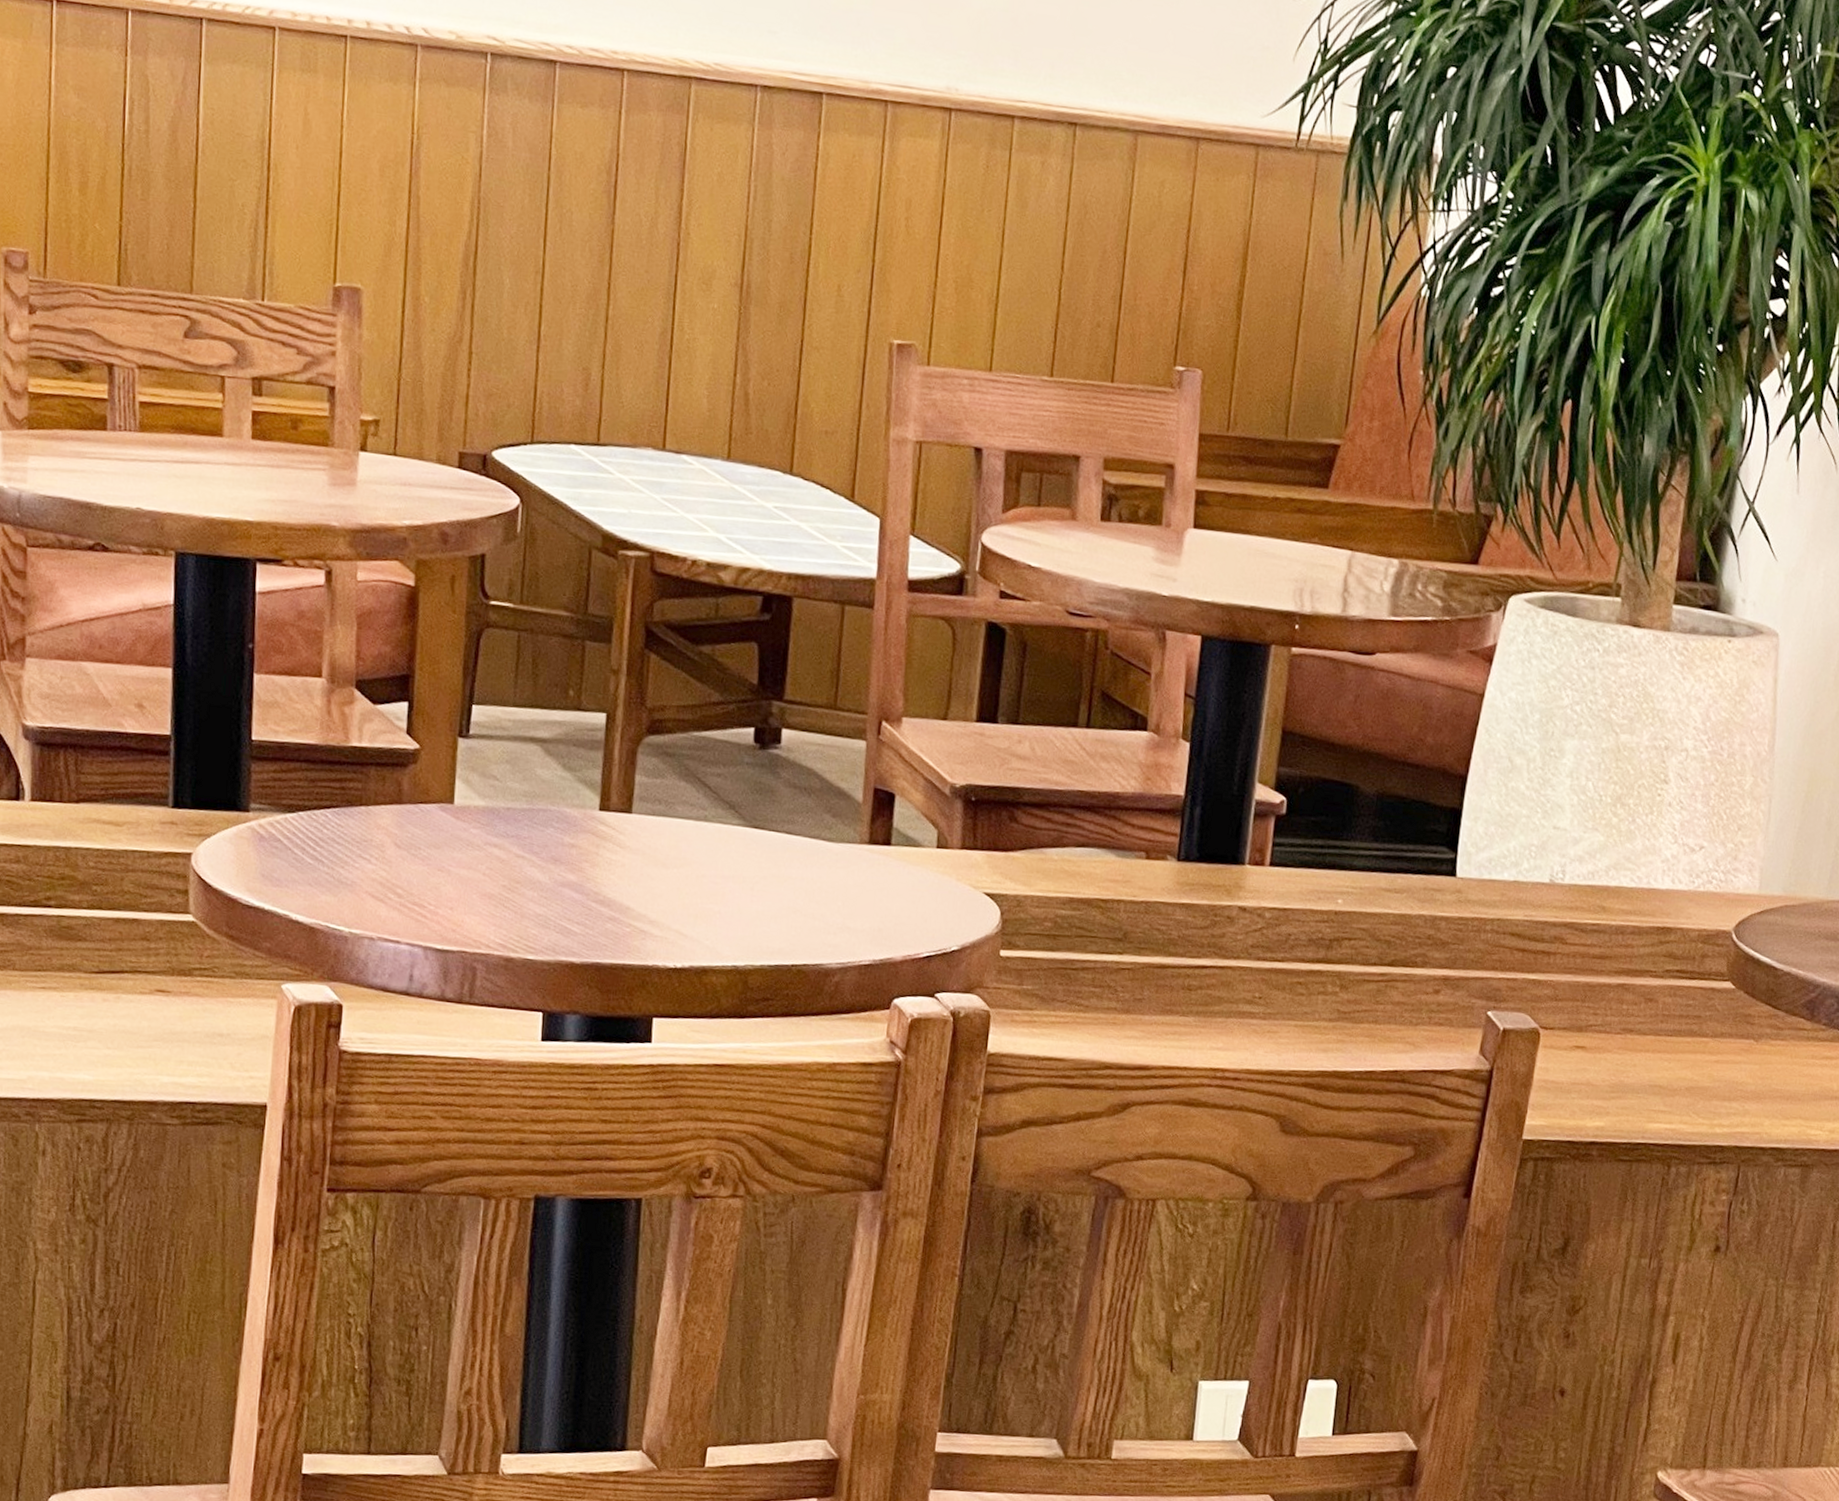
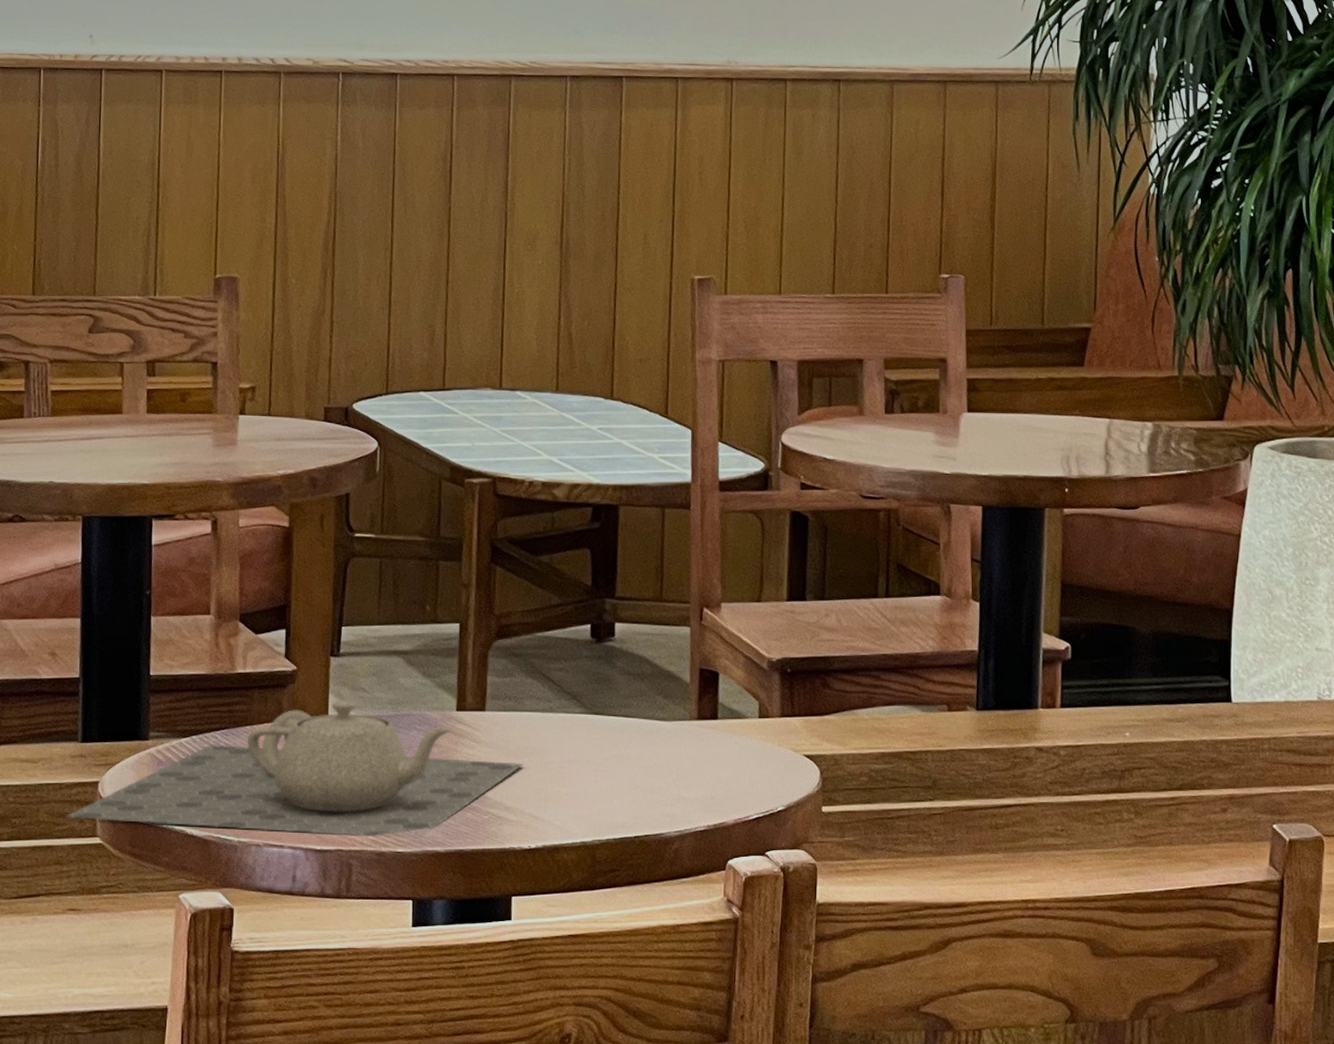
teapot: none [154,787,672,940] -> present [65,701,524,837]

